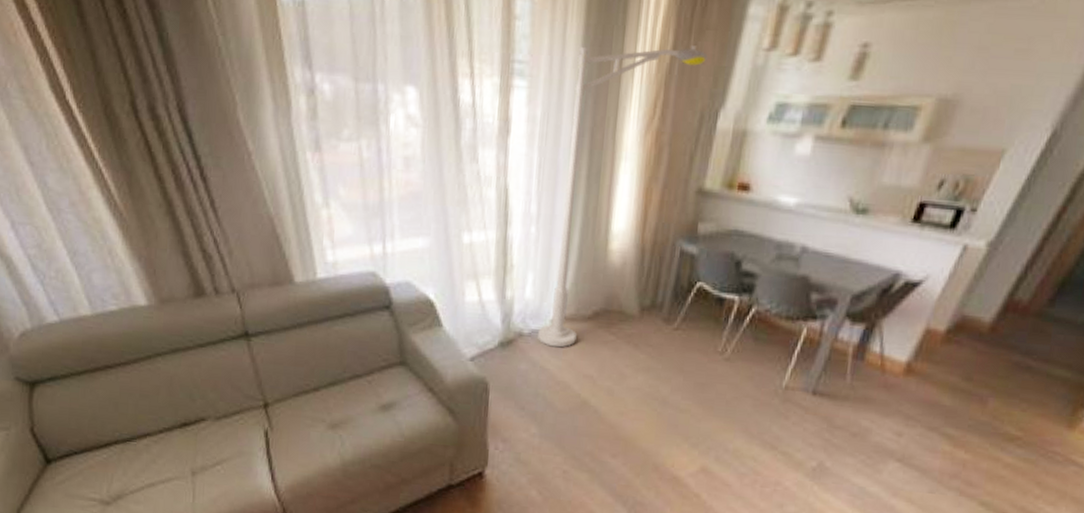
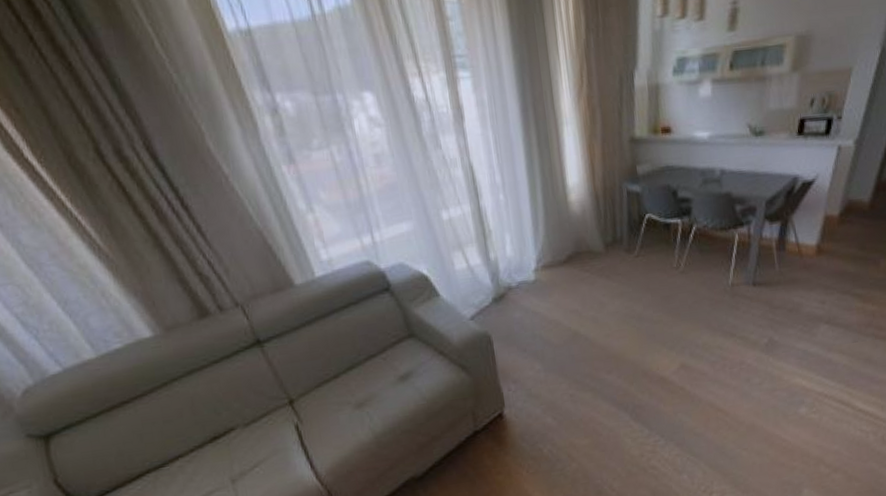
floor lamp: present [538,45,708,348] -> none [507,21,615,293]

